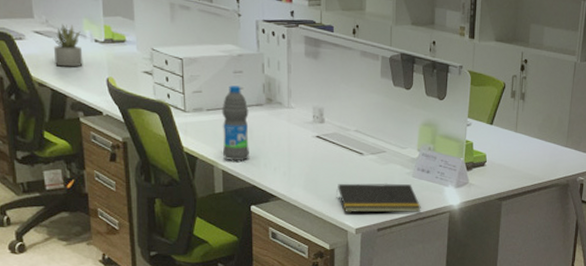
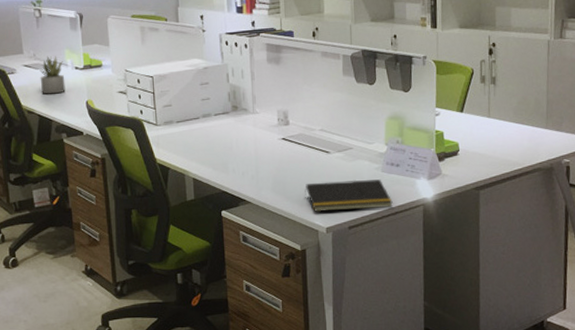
water bottle: present [222,85,249,161] -> none [190,97,218,169]

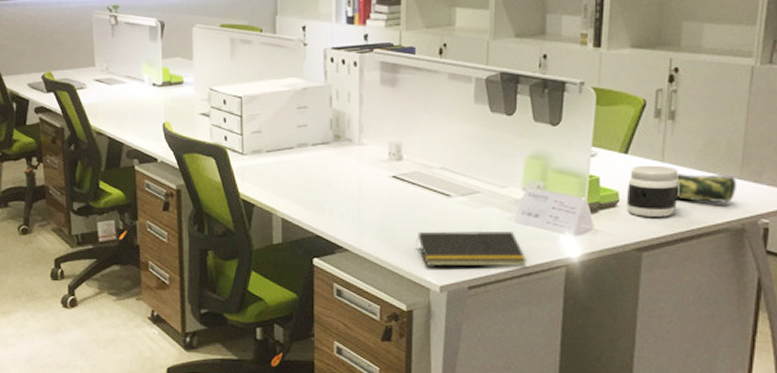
succulent plant: present [39,56,66,94] -> none [112,70,140,114]
jar: none [465,120,503,162] -> present [627,165,678,217]
pencil case: none [500,126,544,148] -> present [676,174,736,202]

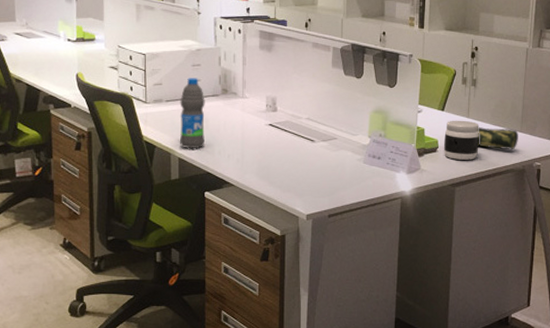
water bottle: none [282,123,313,208] -> present [179,78,205,149]
notepad: present [415,230,527,268] -> none [287,169,372,200]

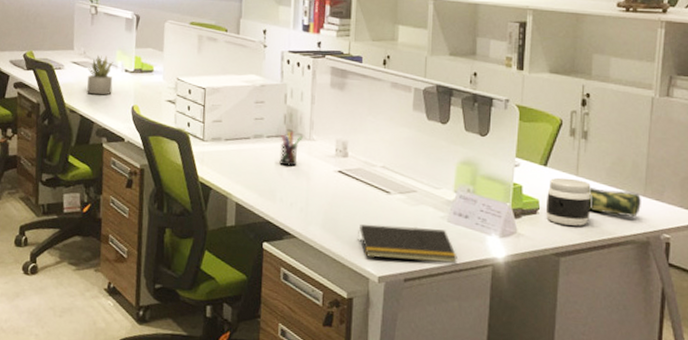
succulent plant: none [31,26,56,64] -> present [87,55,113,95]
water bottle: present [179,78,205,149] -> none [237,115,268,194]
pen holder: none [216,91,236,122] -> present [279,132,303,166]
notepad: none [287,169,372,200] -> present [356,224,457,264]

